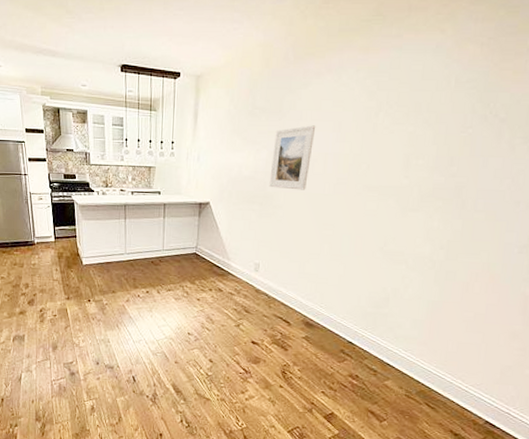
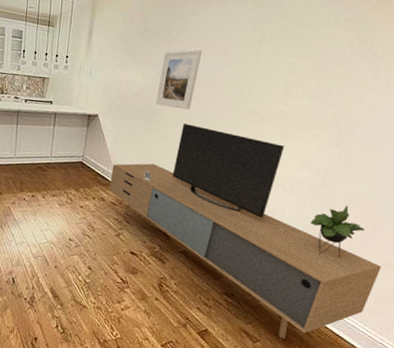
media console: none [225,204,507,417] -> present [109,123,381,340]

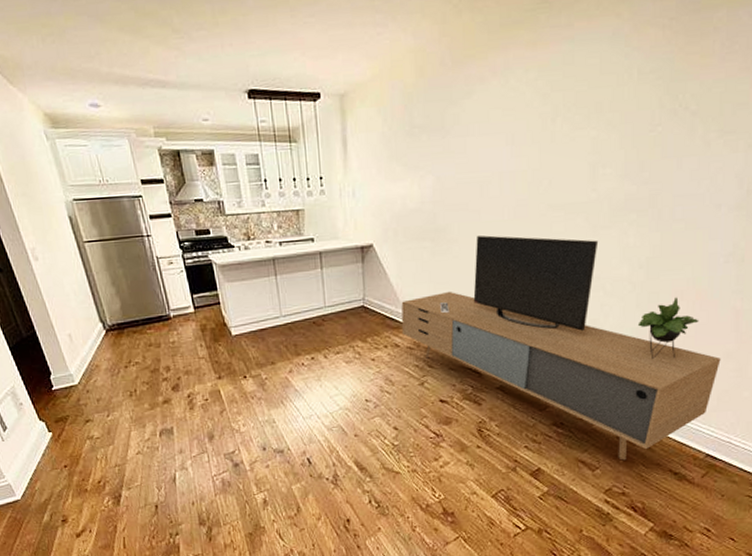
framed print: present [155,49,203,110] -> none [439,140,486,220]

